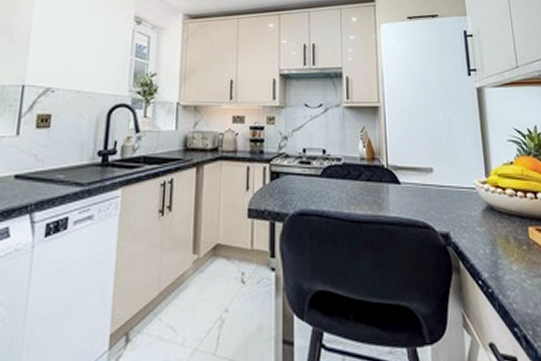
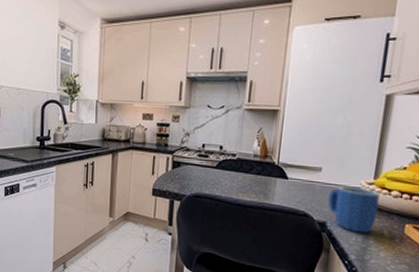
mug: none [445,187,498,243] -> present [327,186,380,233]

